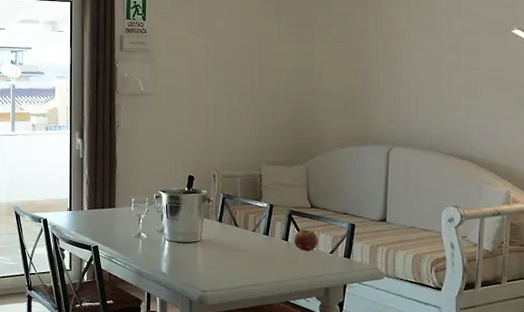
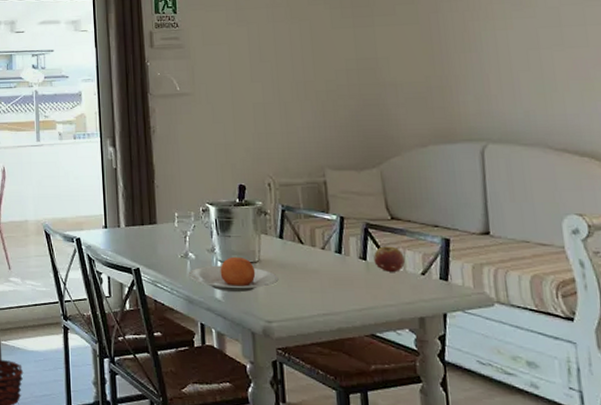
plate: none [139,237,215,266] -> present [188,256,279,292]

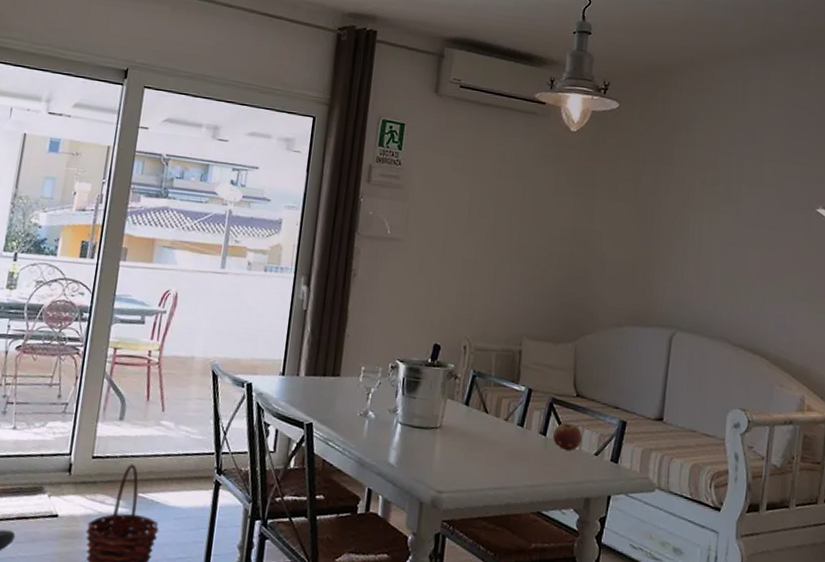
plate: present [188,256,279,292] -> none [364,420,457,459]

